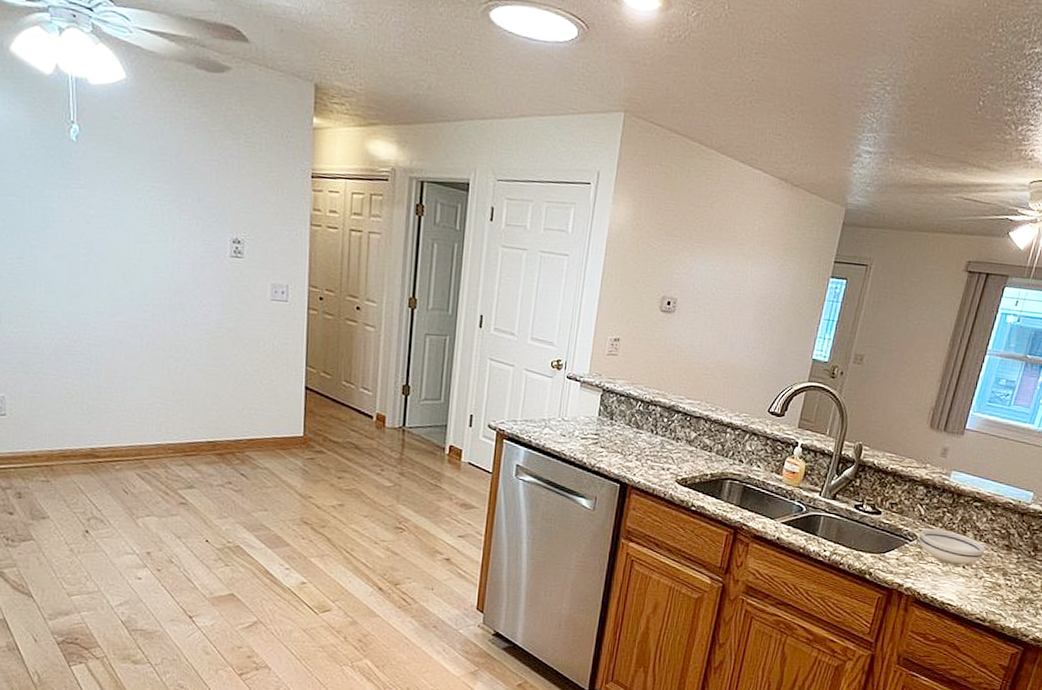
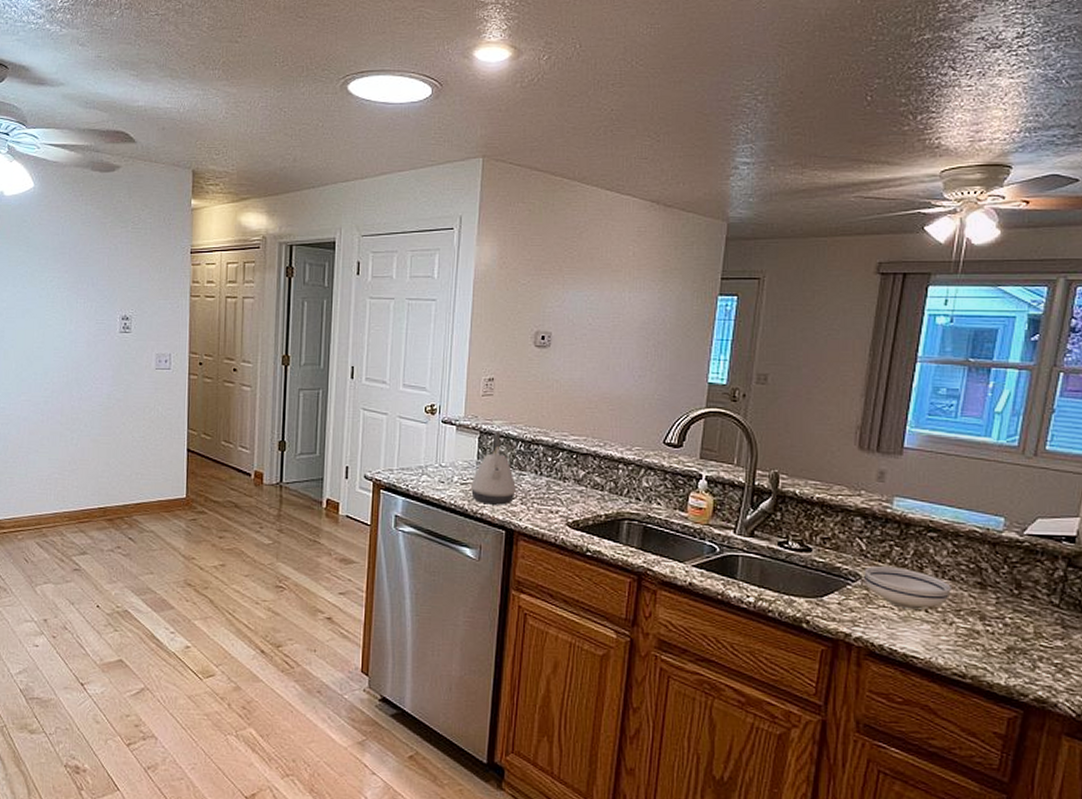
kettle: none [589,390,633,460] -> present [470,431,516,505]

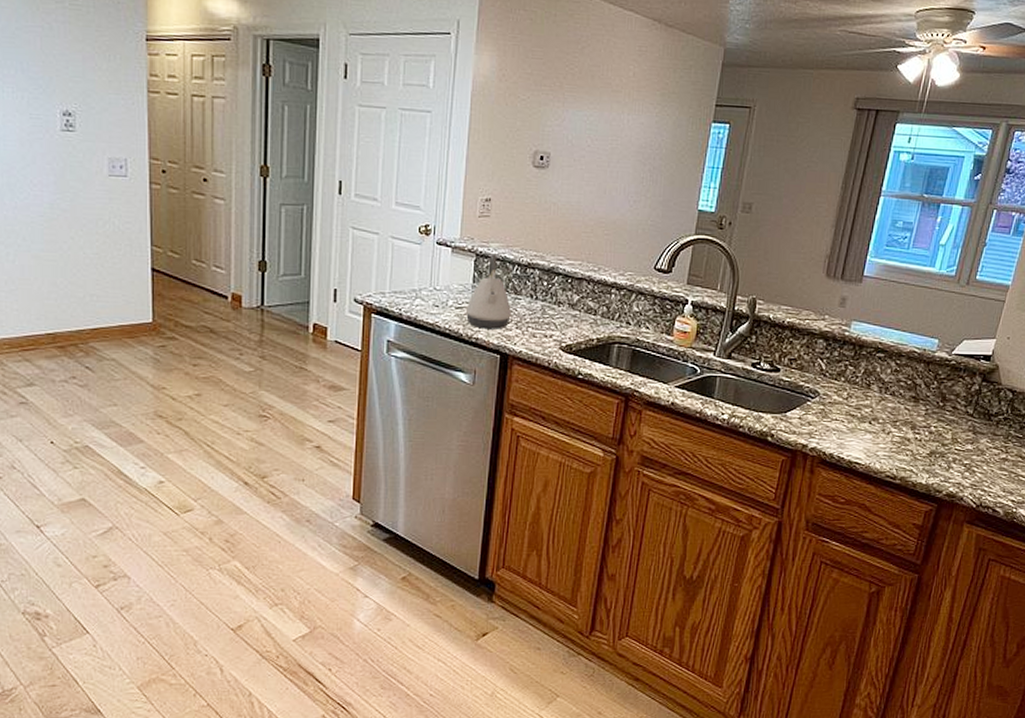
bowl: present [864,565,953,609] -> none [822,383,893,422]

